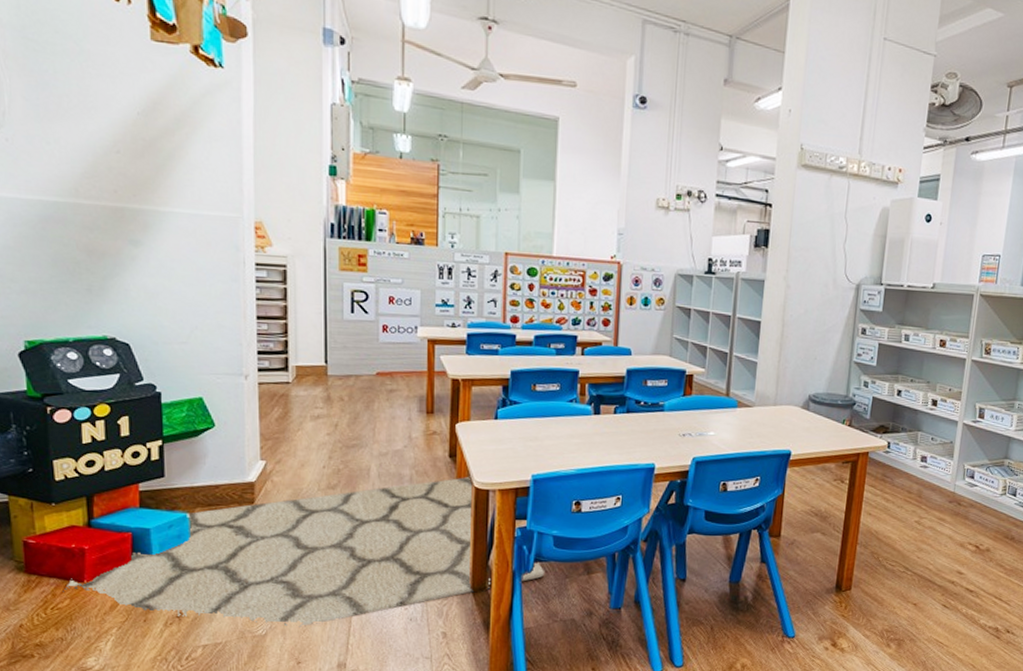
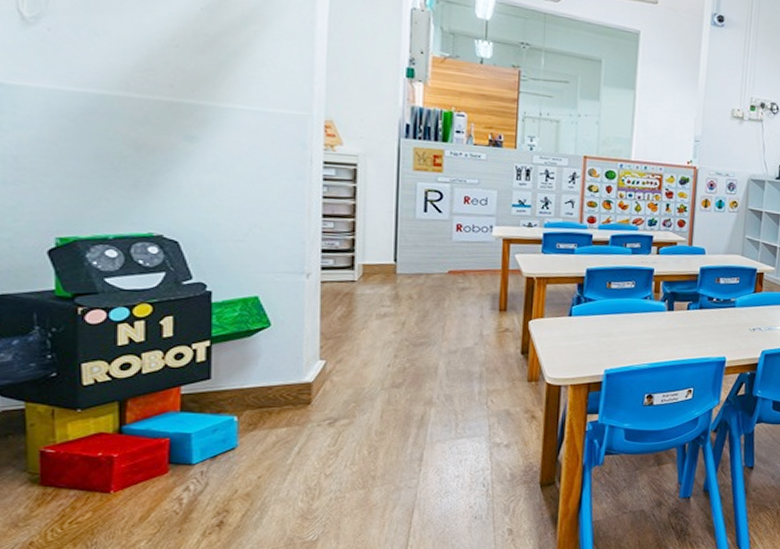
rug: present [63,476,544,627] -> none [84,372,615,531]

